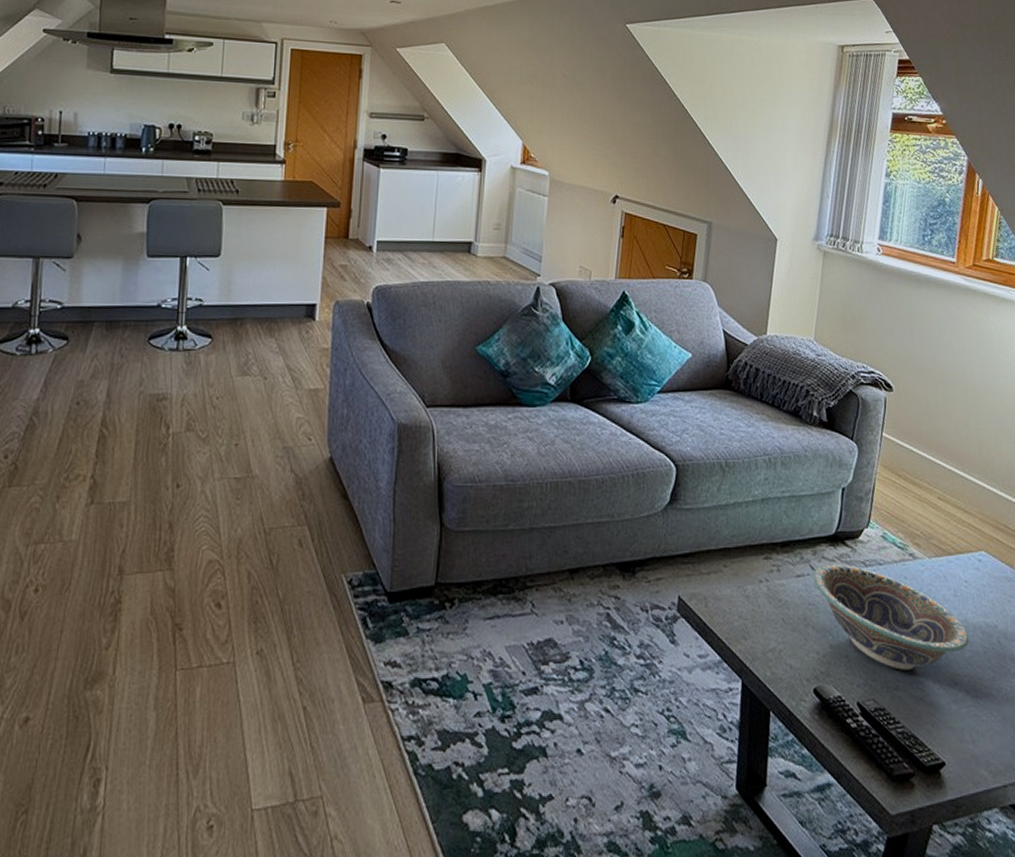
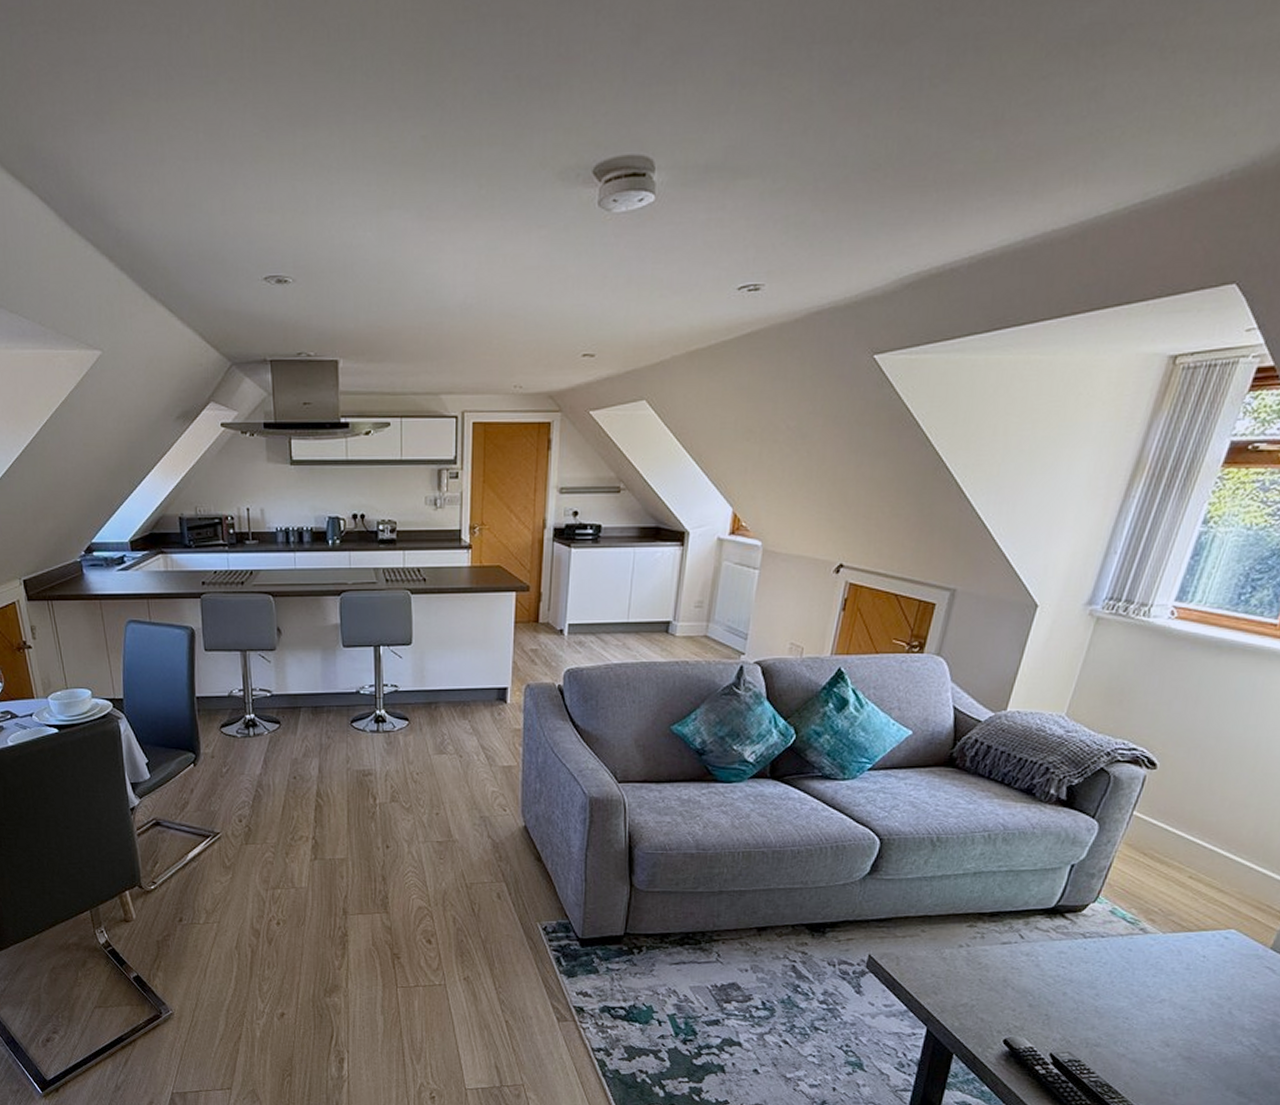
decorative bowl: present [812,563,969,670] -> none [1020,933,1195,1030]

